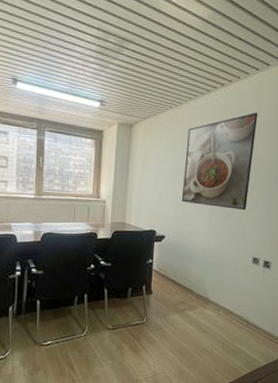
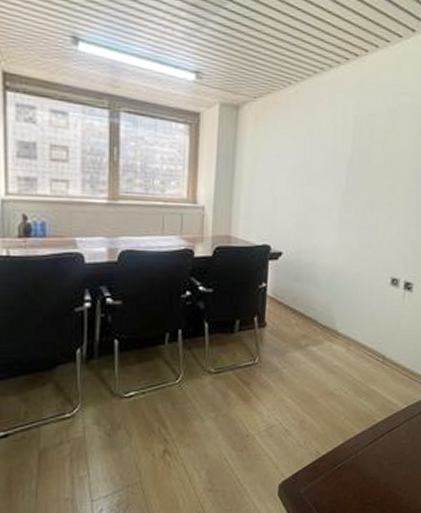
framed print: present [182,112,258,210] -> none [304,93,401,218]

